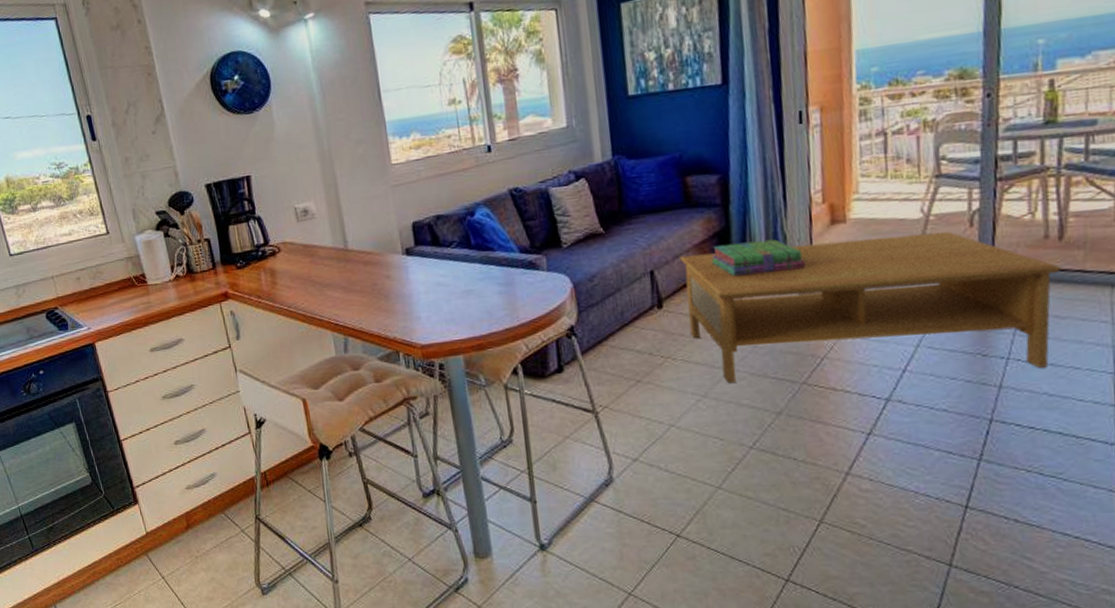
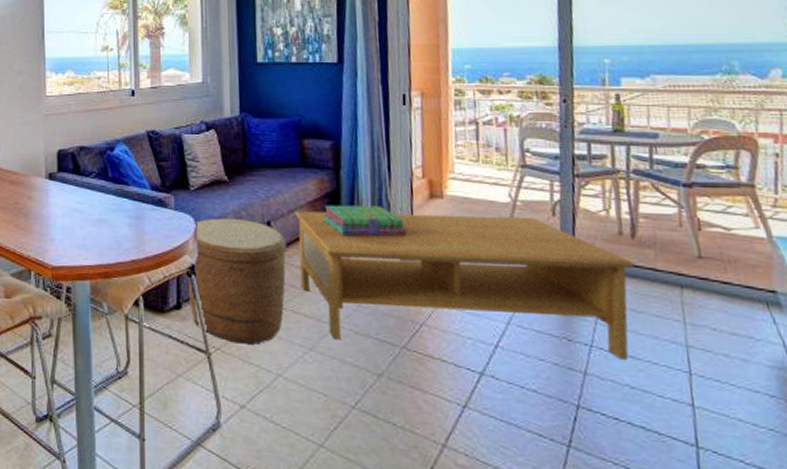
basket: none [567,271,674,400] -> present [187,218,288,344]

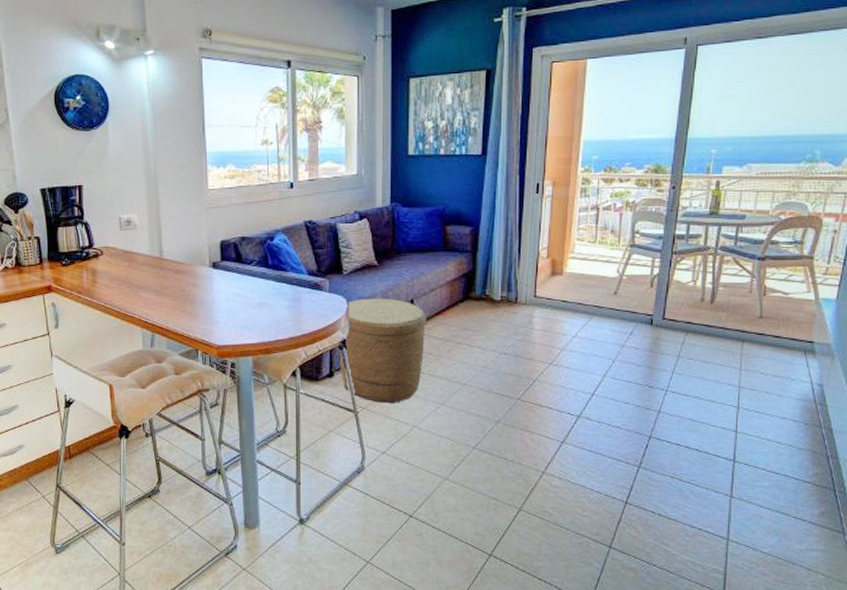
coffee table: present [294,211,637,359] -> none [435,289,711,399]
stack of books: present [322,204,407,237] -> none [459,283,529,310]

